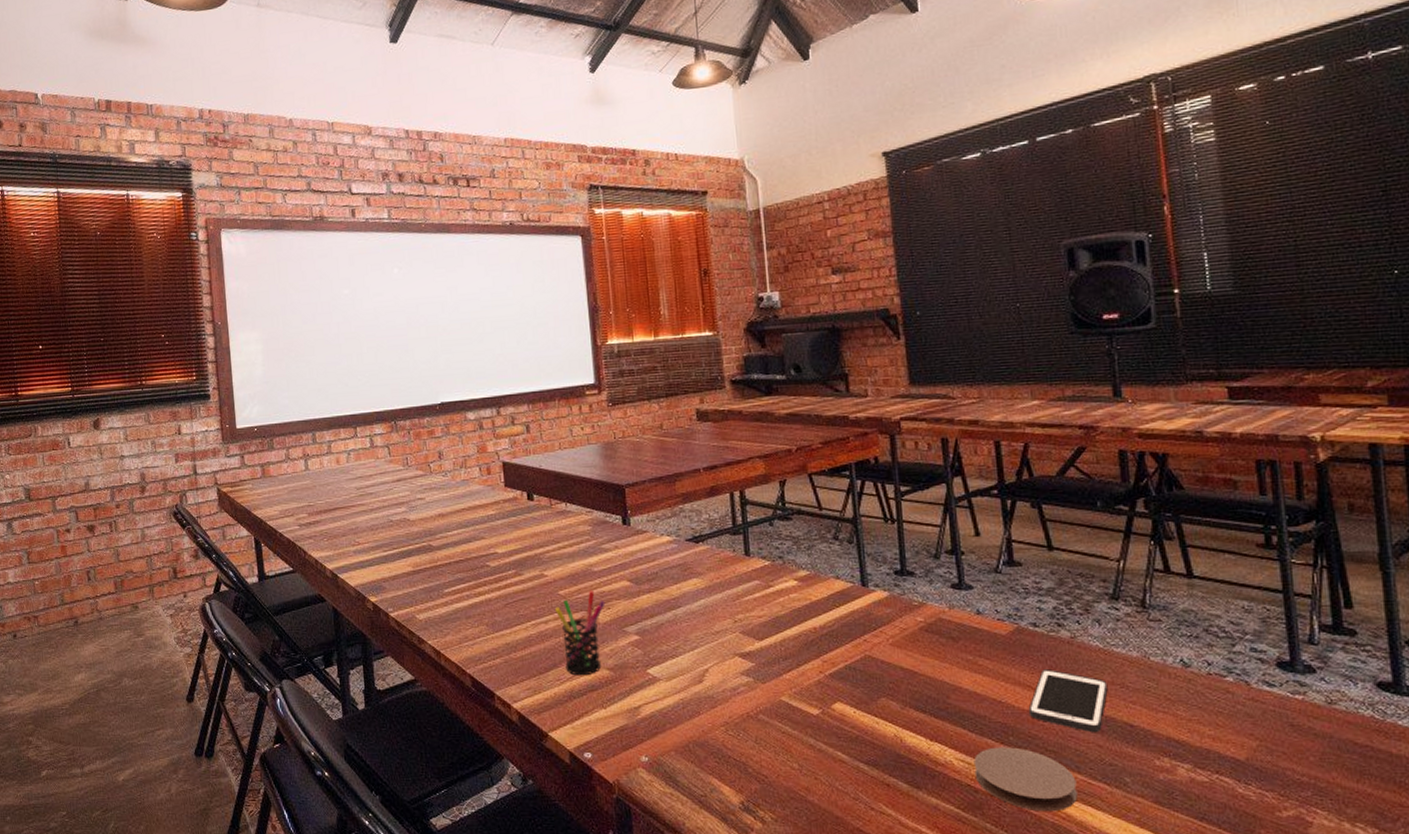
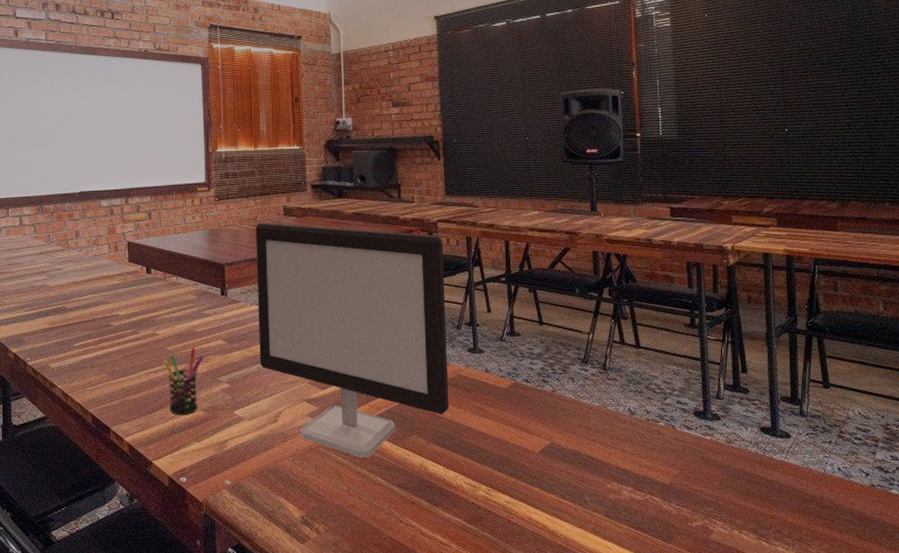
computer monitor: none [661,431,929,727] -> present [255,223,449,457]
coaster: present [973,747,1078,812] -> none [478,474,551,524]
cell phone: present [1028,669,1108,733] -> none [519,415,577,464]

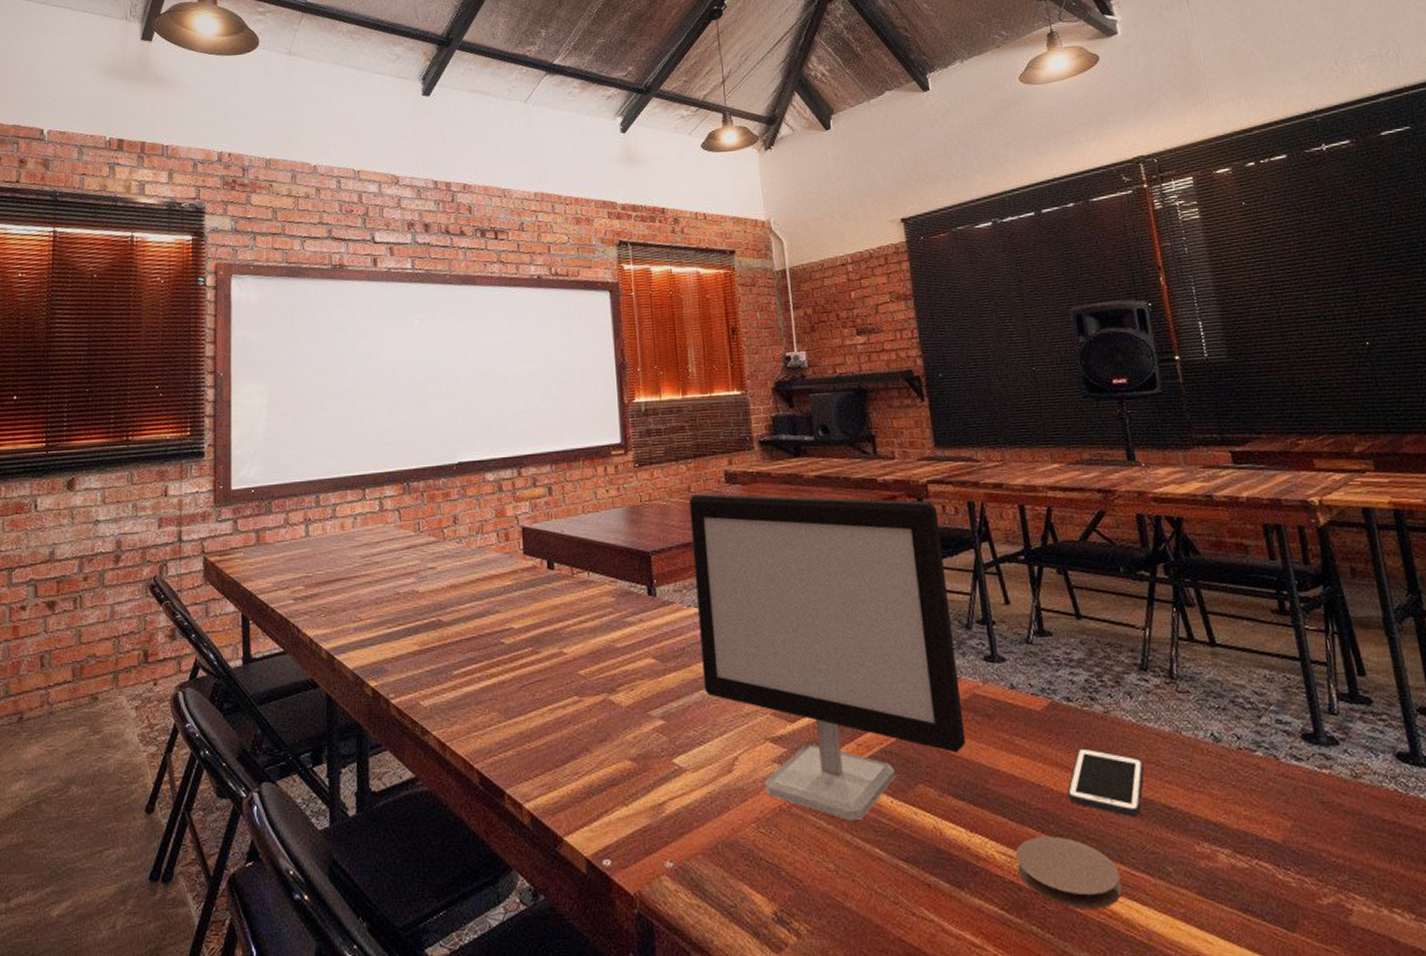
pen holder: present [163,347,204,416] -> none [573,669,629,768]
coaster: none [478,474,551,524] -> present [1015,836,1122,910]
cell phone: none [519,415,577,464] -> present [1067,748,1144,818]

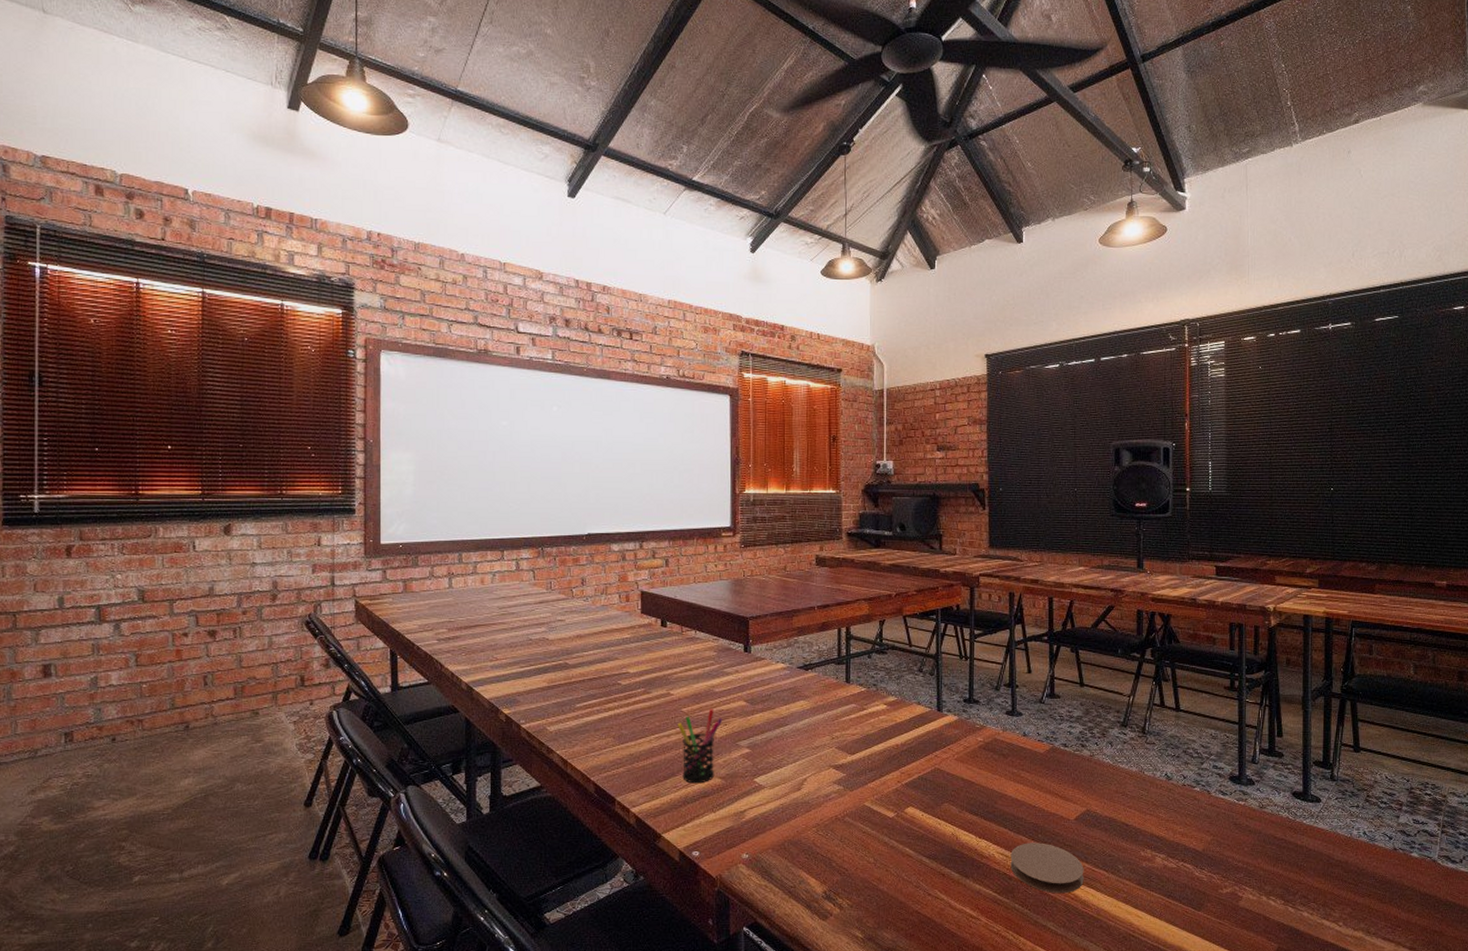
pen holder: none [573,669,629,768] -> present [677,708,723,784]
computer monitor: present [689,494,966,820] -> none [784,573,985,827]
cell phone: present [1067,748,1144,818] -> none [1054,781,1113,831]

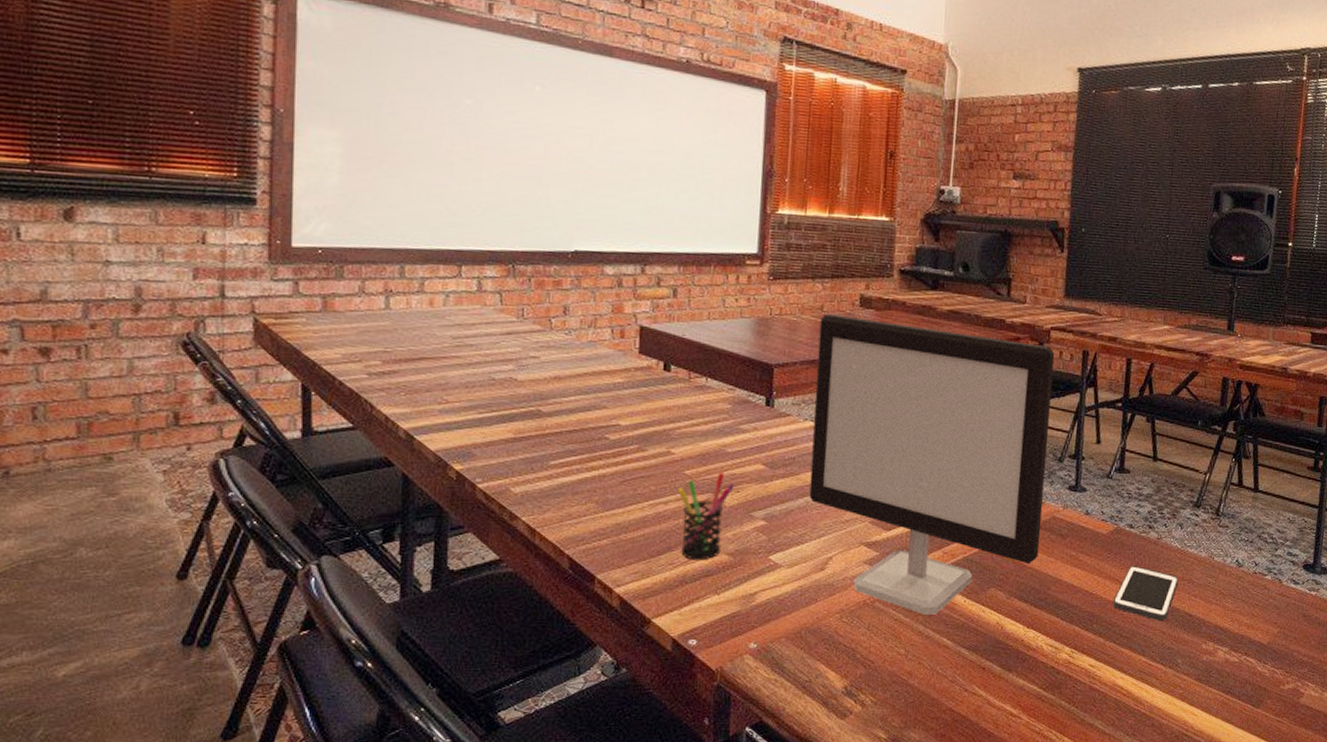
computer monitor: none [784,573,985,827] -> present [809,314,1055,614]
coaster: present [1010,843,1084,894] -> none [1059,633,1140,690]
cell phone: none [1054,781,1113,831] -> present [1112,566,1179,622]

